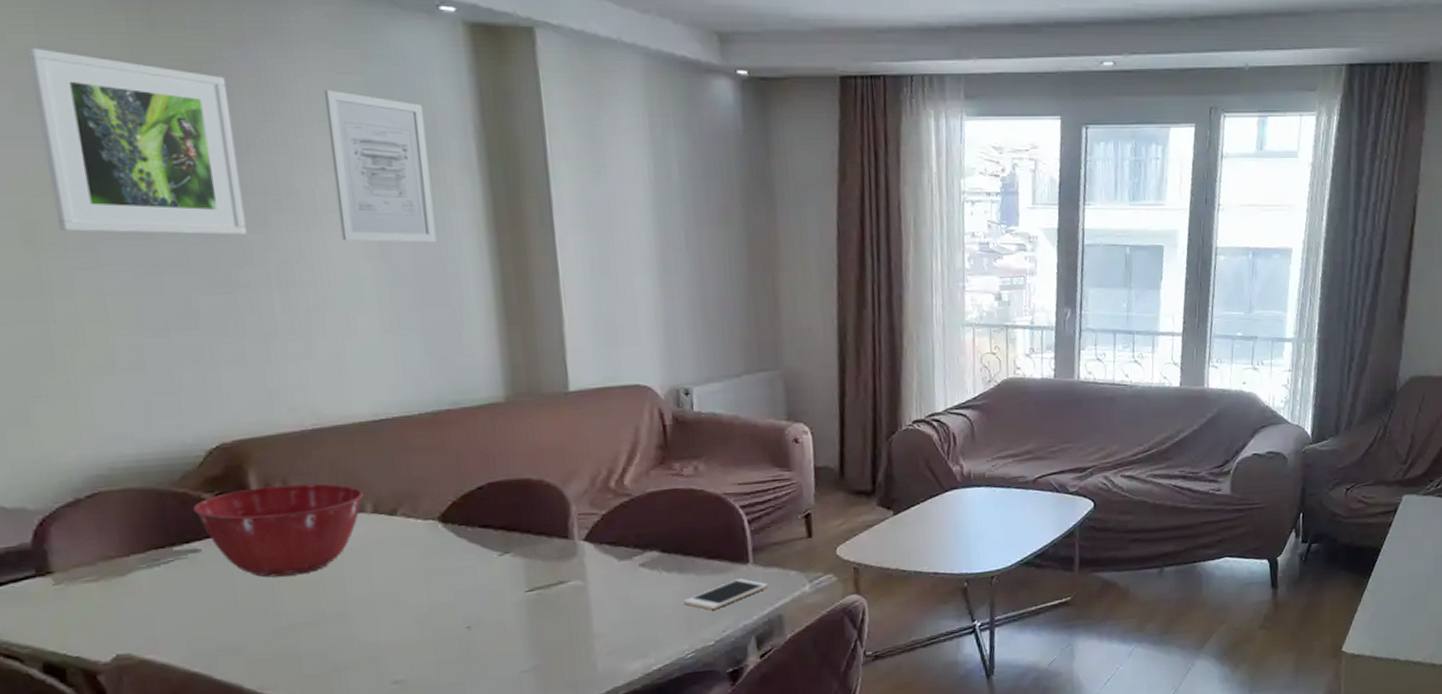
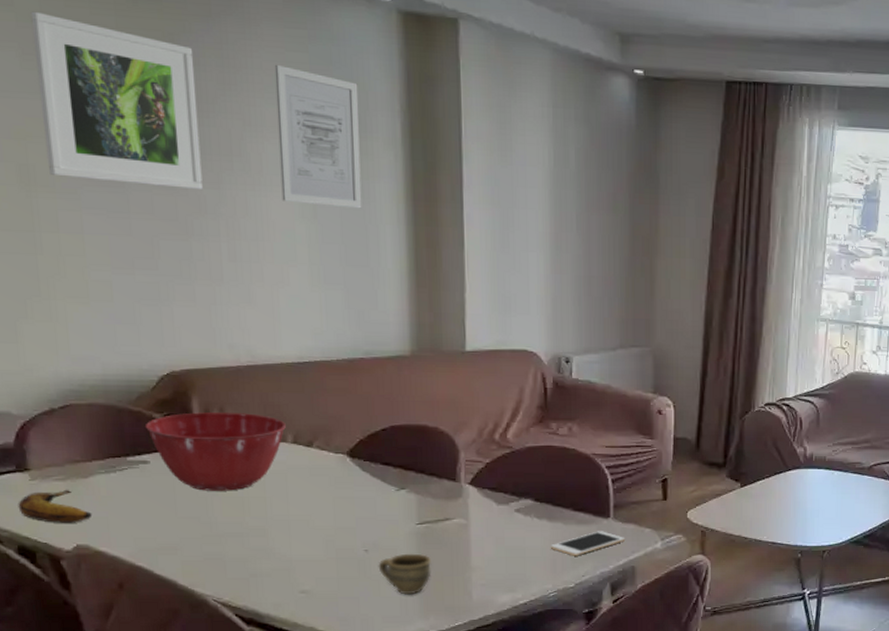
banana: none [40,592,134,633] -> present [18,490,92,523]
cup: none [483,625,547,674] -> present [378,553,431,595]

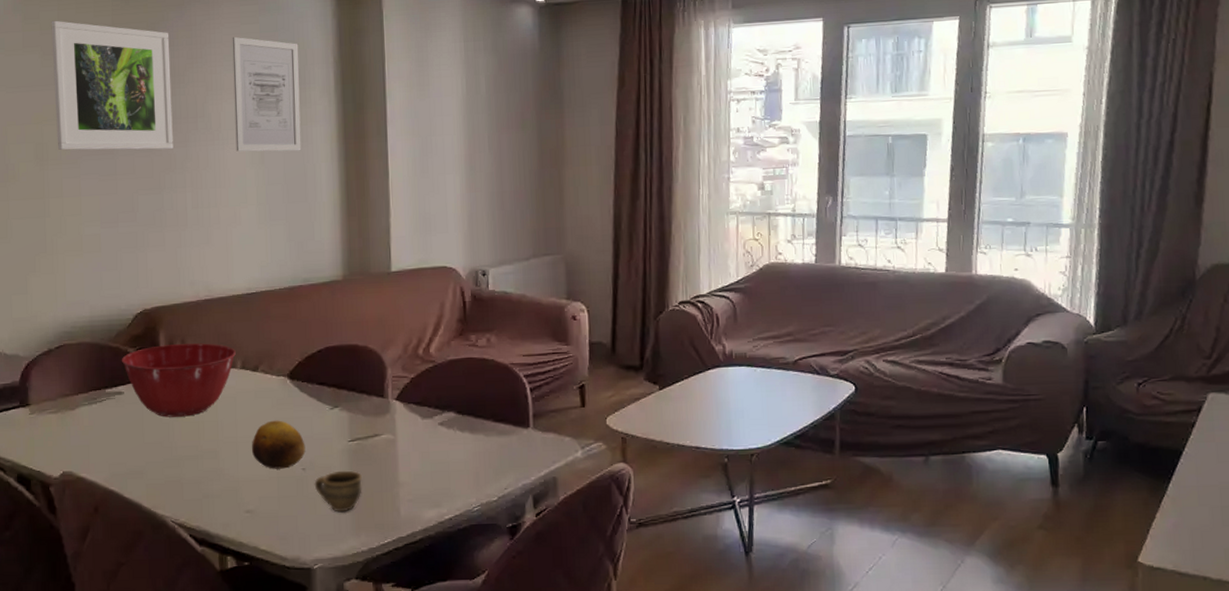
banana: present [18,490,92,523] -> none [19,422,77,452]
fruit: none [305,499,368,550] -> present [251,420,306,469]
cell phone: present [550,531,626,556] -> none [472,441,546,469]

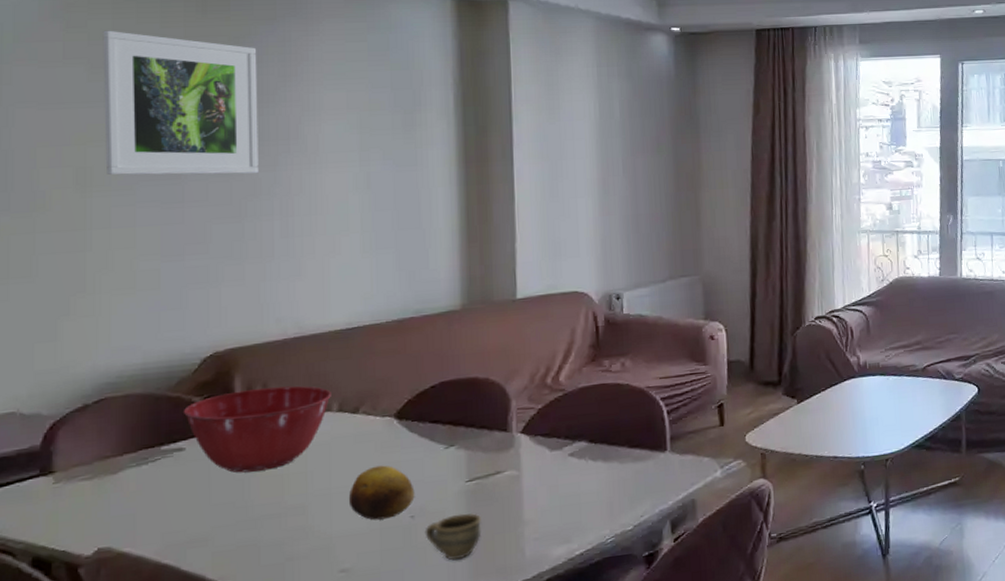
wall art: present [232,36,302,152] -> none [334,54,415,176]

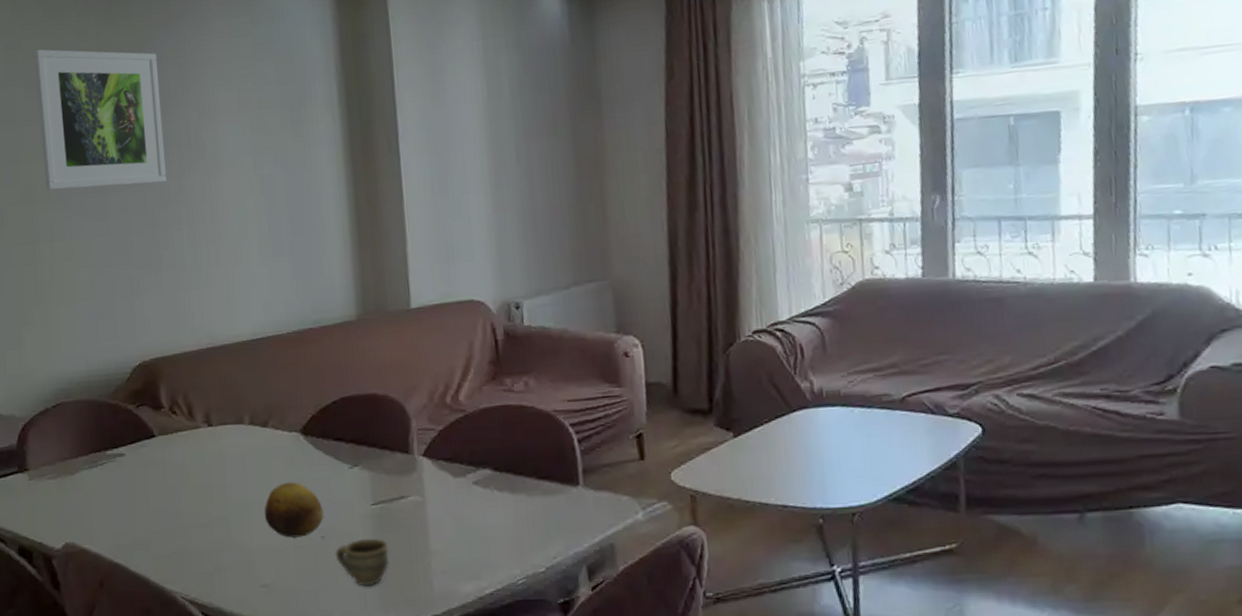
mixing bowl: present [183,386,331,473] -> none [121,397,243,481]

